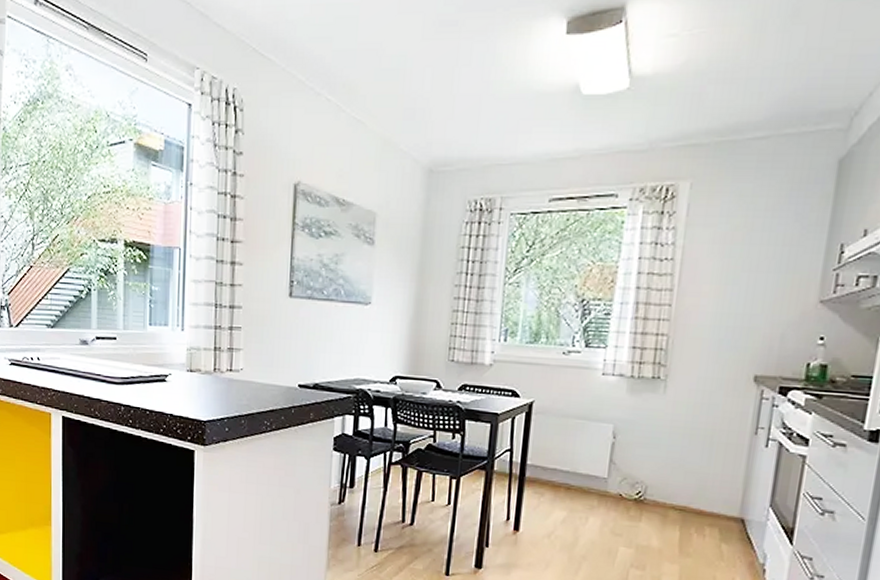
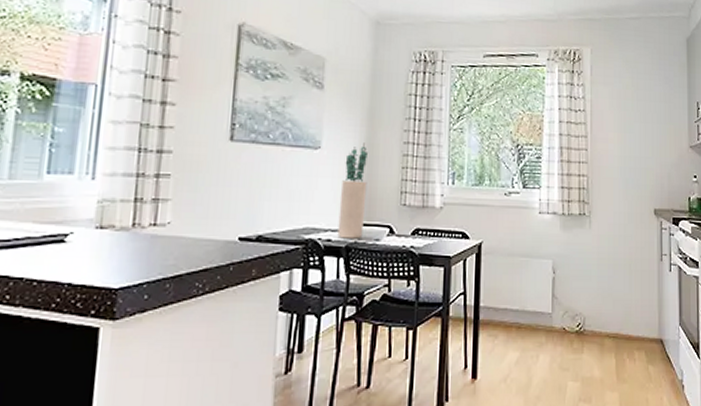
vase: none [386,298,416,392] -> present [337,143,367,239]

